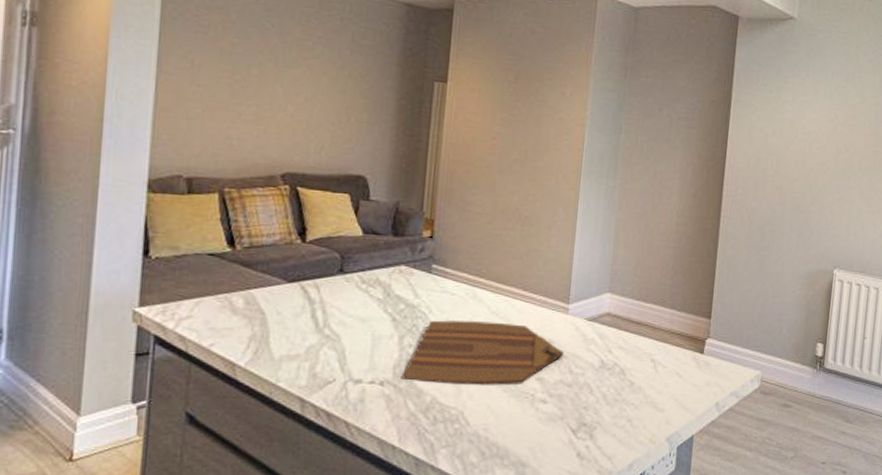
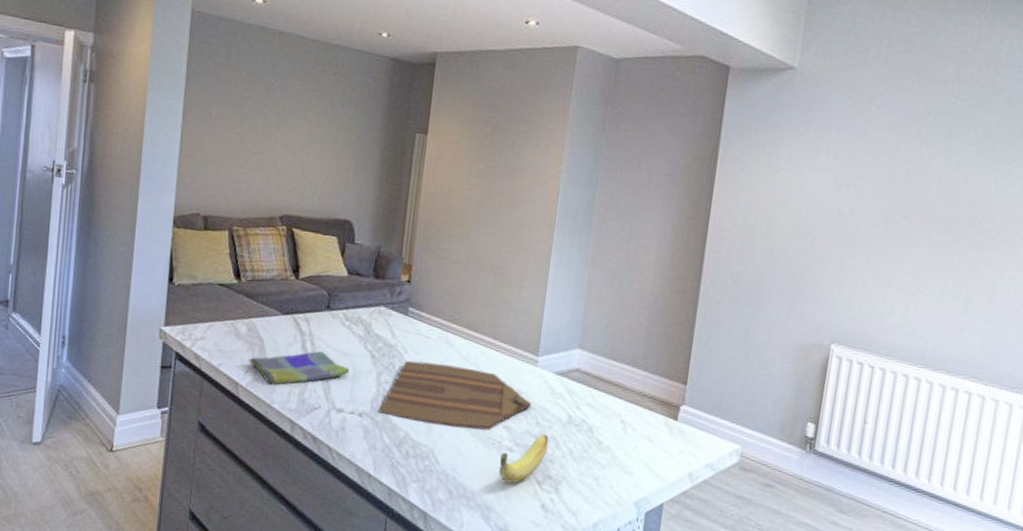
dish towel: none [247,319,368,361] -> present [248,351,350,385]
banana: none [533,381,582,436] -> present [499,433,549,484]

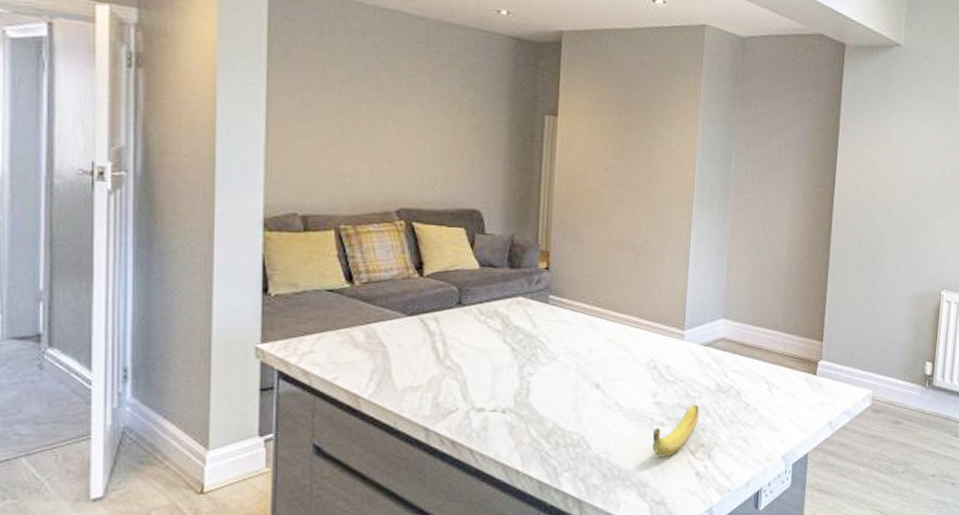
dish towel: present [248,351,350,385] -> none [370,351,489,393]
cutting board: present [378,360,531,431] -> none [522,349,680,411]

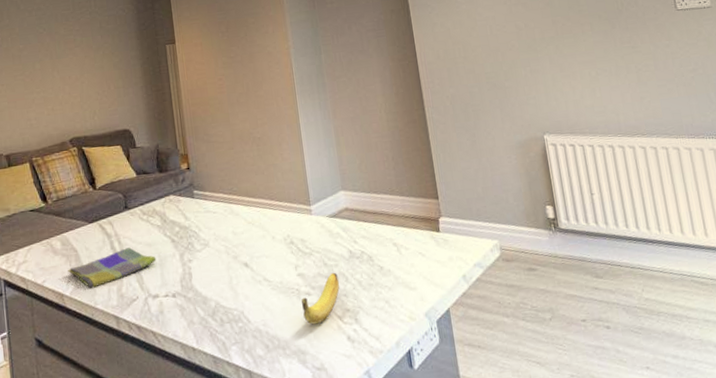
dish towel: none [370,351,489,393] -> present [68,247,157,288]

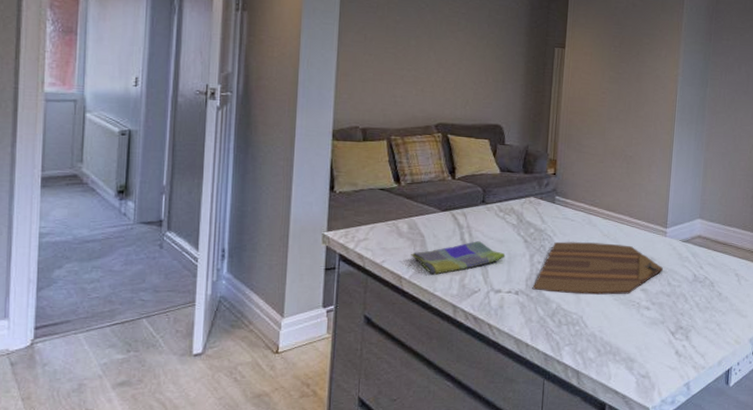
cutting board: none [188,230,316,290] -> present [532,241,663,295]
banana: present [302,272,340,325] -> none [639,292,679,337]

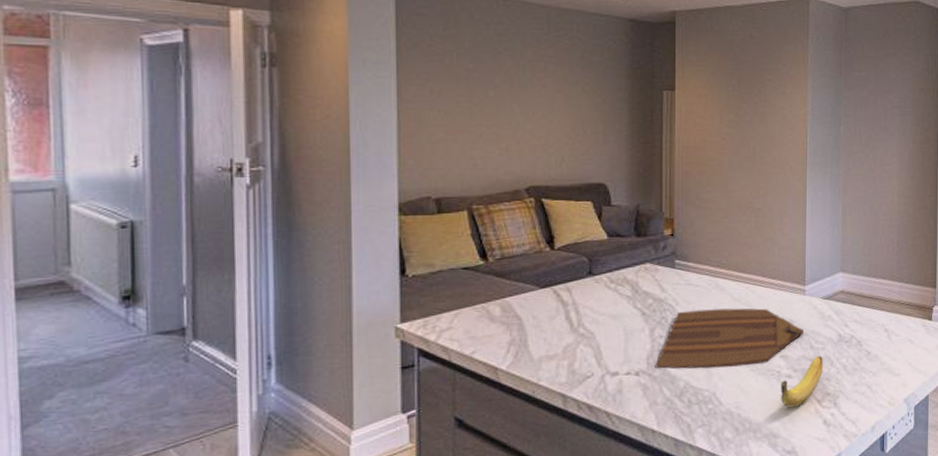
dish towel: present [411,241,506,275] -> none [507,318,621,362]
banana: none [639,292,679,337] -> present [781,355,823,408]

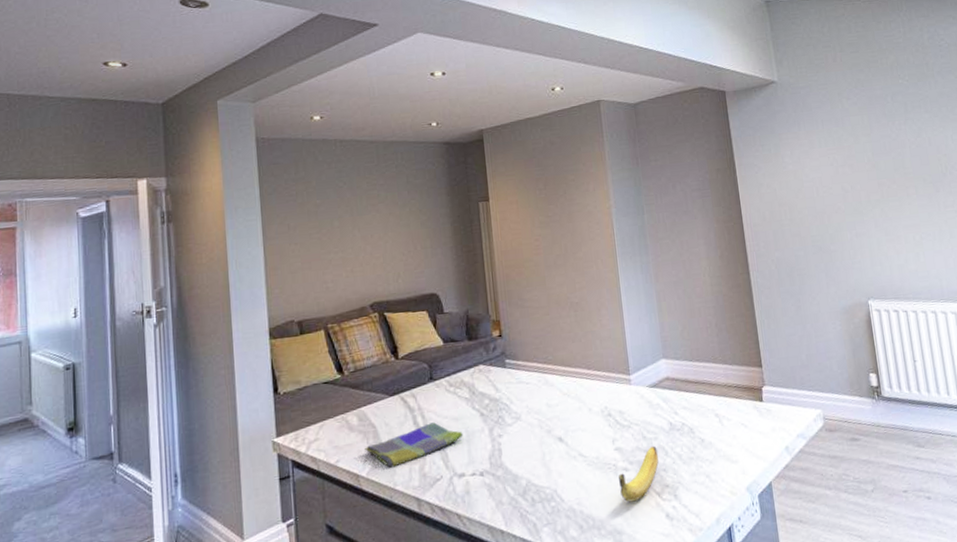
dish towel: none [507,318,621,362] -> present [365,422,463,468]
cutting board: present [655,308,803,369] -> none [497,401,634,468]

